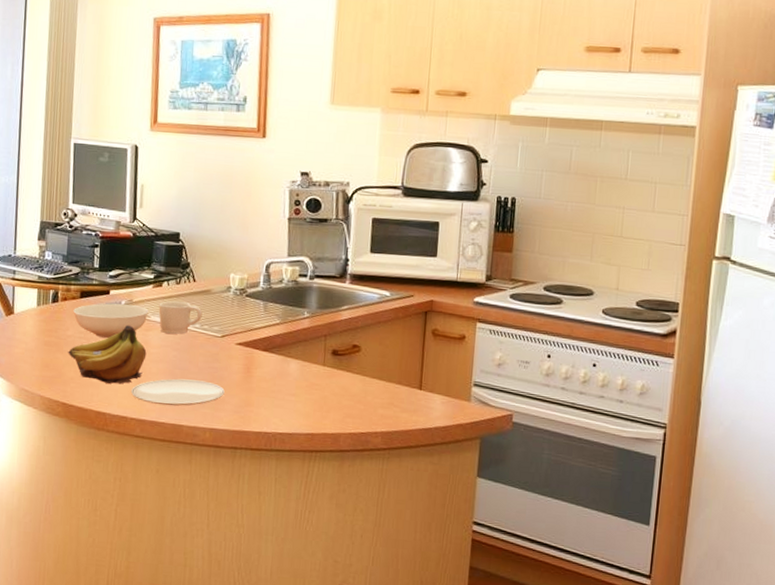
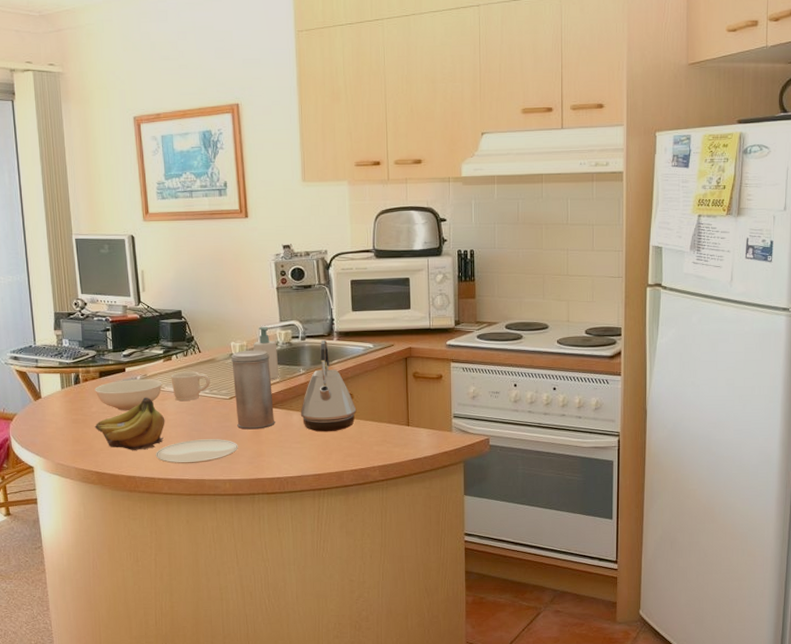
canister: none [226,284,272,375] -> present [230,349,275,430]
soap bottle: none [254,259,282,320] -> present [253,326,279,379]
kettle: none [298,281,363,387] -> present [300,339,357,432]

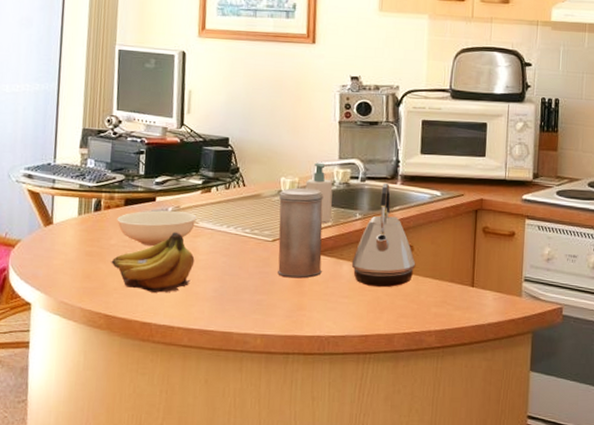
plate: present [155,439,238,464] -> none [177,285,276,313]
mug: present [171,372,211,401] -> none [207,206,253,240]

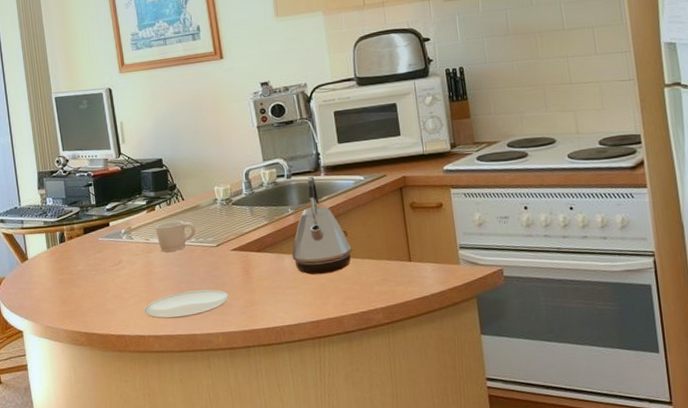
fruit: present [111,232,195,293] -> none [81,250,152,308]
bowl: present [117,210,197,247] -> none [80,231,147,267]
plate: none [177,285,276,313] -> present [143,289,229,319]
mug: none [207,206,253,240] -> present [155,220,196,252]
canister: present [278,187,324,279] -> none [215,192,266,278]
soap bottle: present [305,162,333,223] -> none [237,167,267,222]

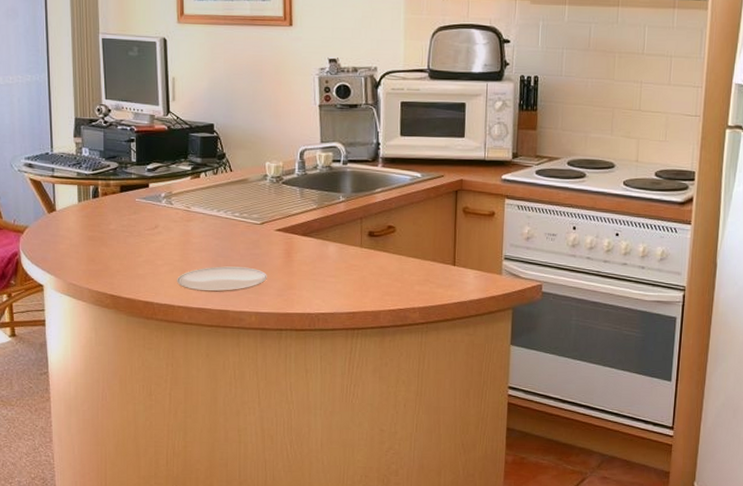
mug: present [155,220,196,252] -> none [198,191,241,223]
kettle: present [291,176,352,275] -> none [337,165,399,267]

